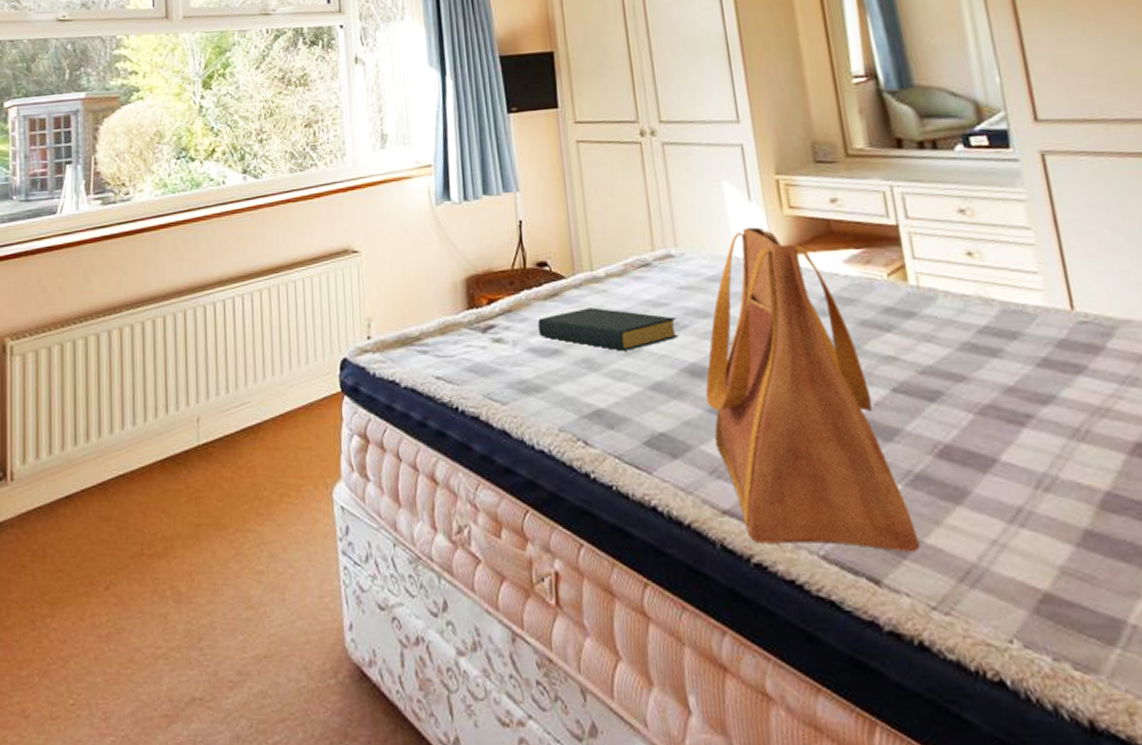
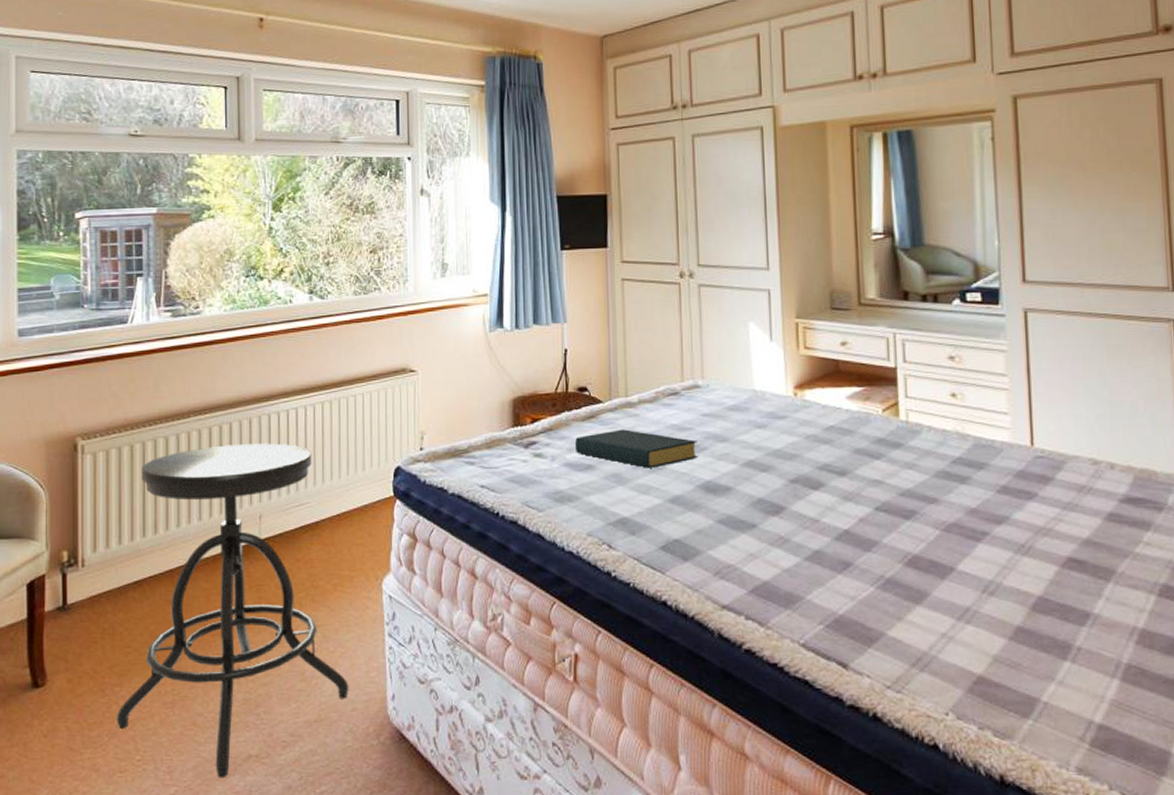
stool: none [47,337,301,726] -> present [116,443,349,779]
tote bag: present [705,227,920,552] -> none [717,364,883,642]

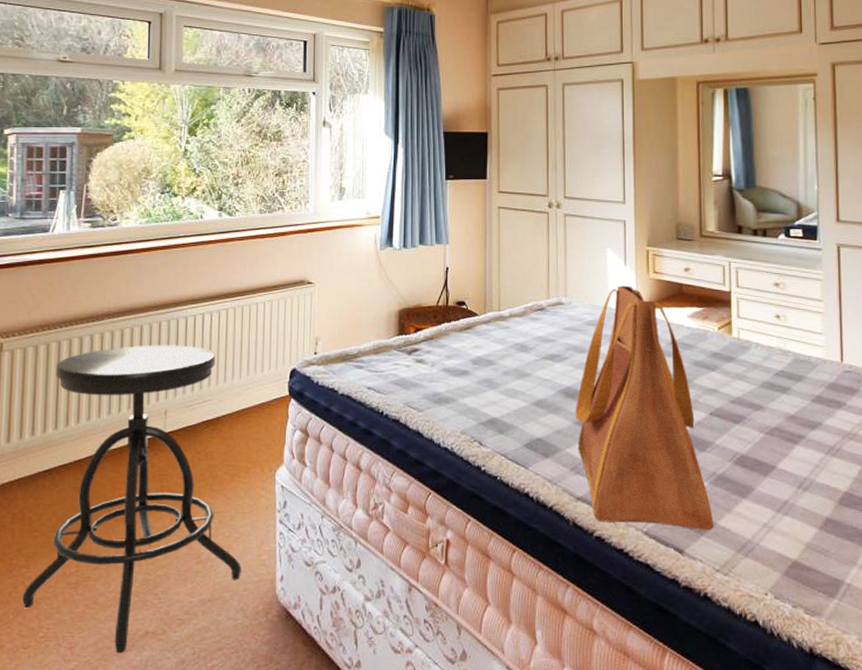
hardback book: present [574,429,698,468] -> none [452,340,560,375]
tote bag: none [717,364,883,642] -> present [575,285,714,531]

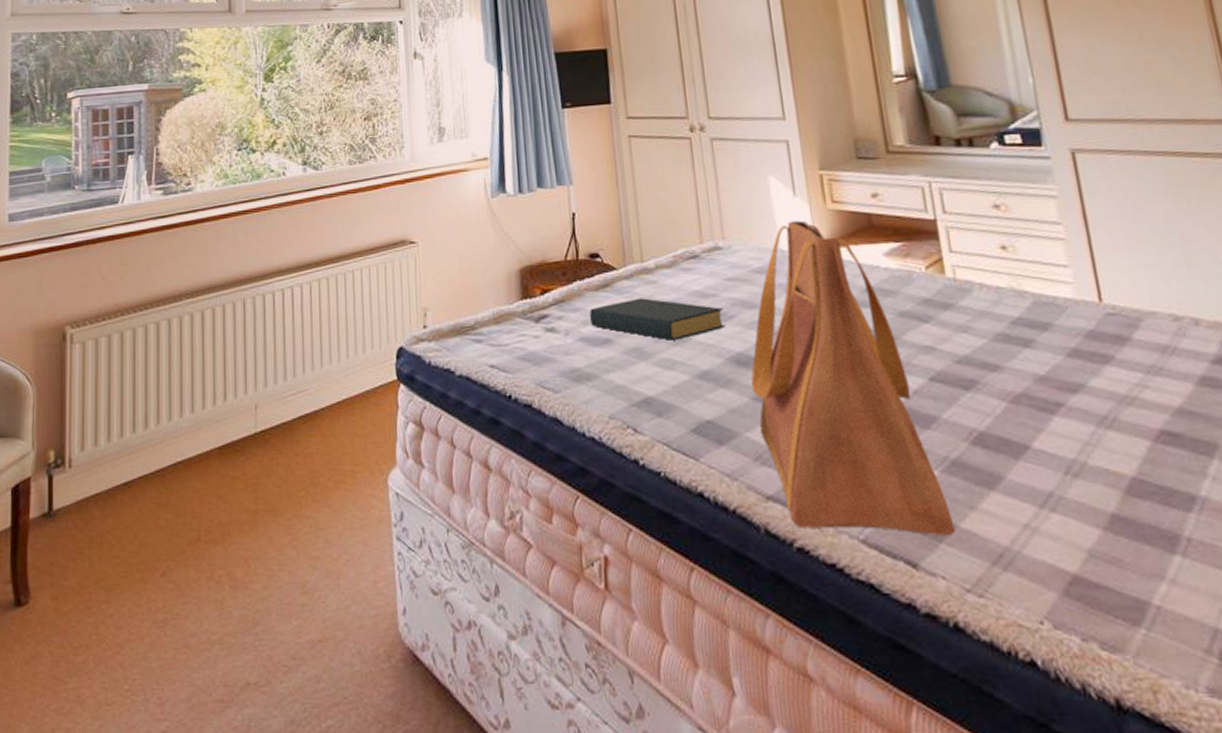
stool: present [21,345,241,654] -> none [103,325,355,711]
hardback book: none [452,340,560,375] -> present [589,298,725,341]

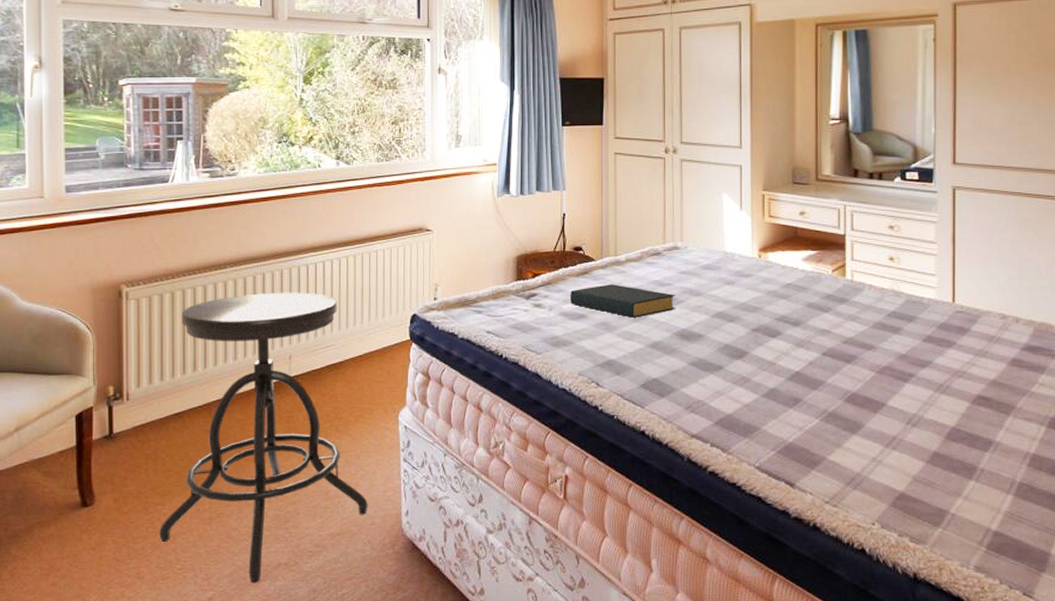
stool: none [103,325,355,711] -> present [158,292,368,584]
tote bag: present [751,220,956,536] -> none [690,230,824,465]

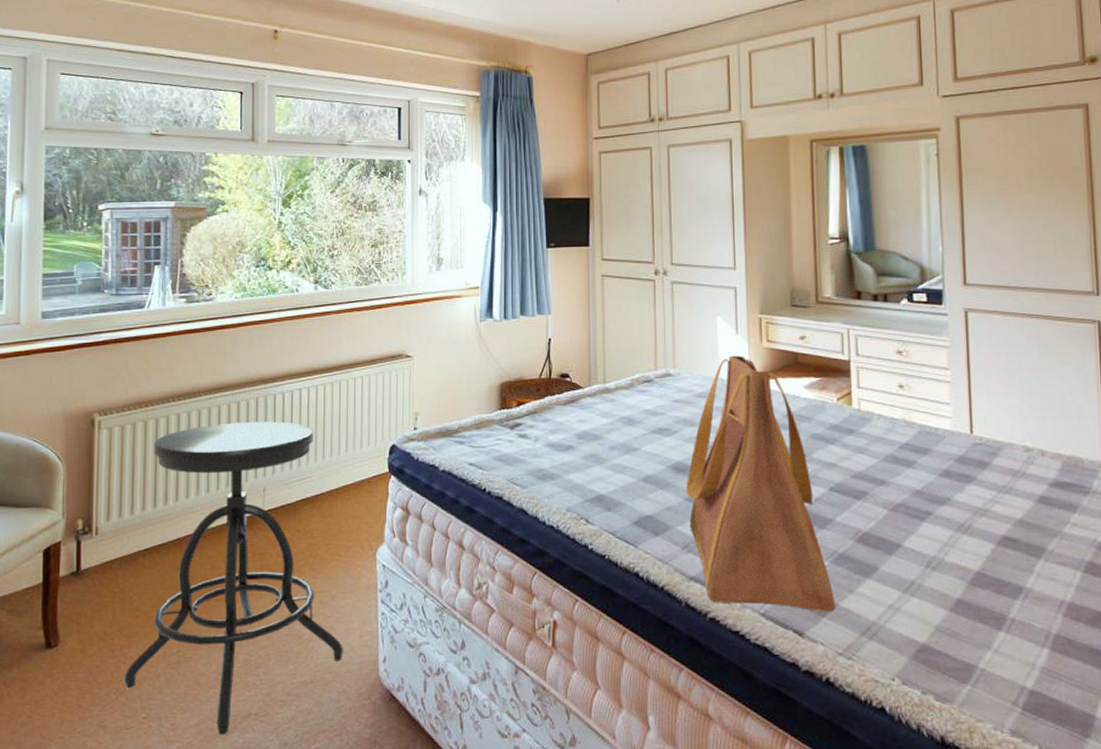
hardback book: present [569,284,675,318] -> none [556,413,669,449]
tote bag: none [690,230,824,465] -> present [686,355,836,613]

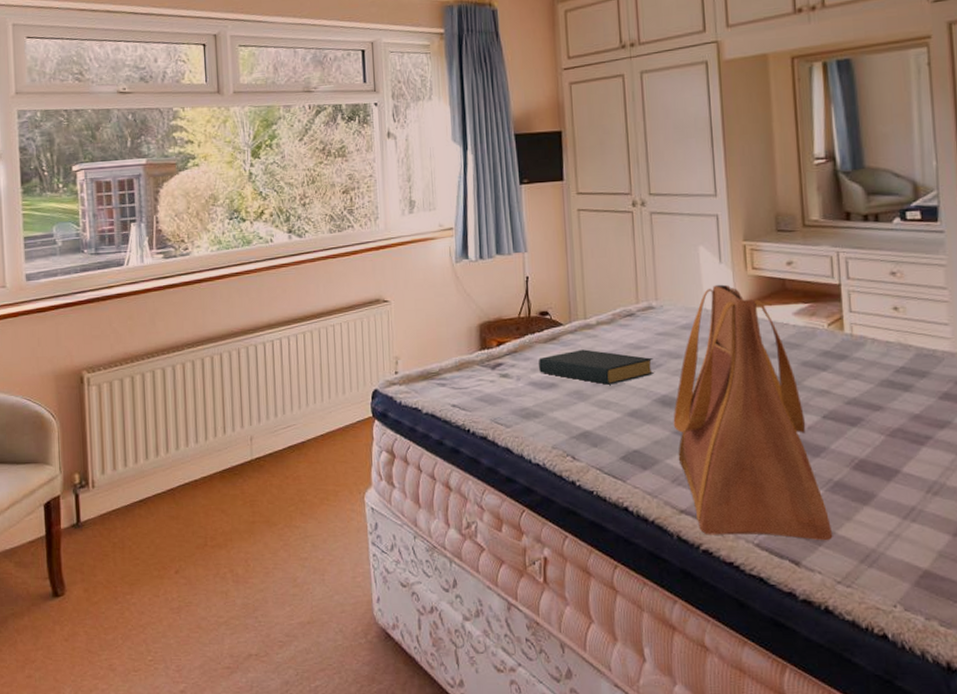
stool: present [123,421,343,735] -> none [128,371,338,676]
hardback book: none [556,413,669,449] -> present [538,349,654,385]

